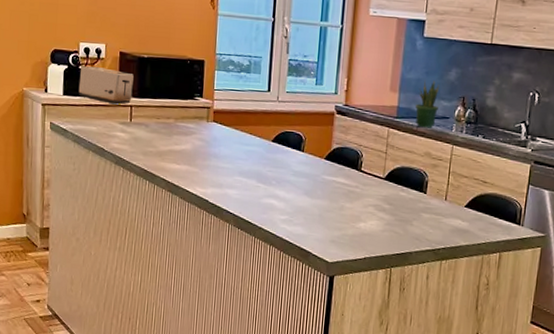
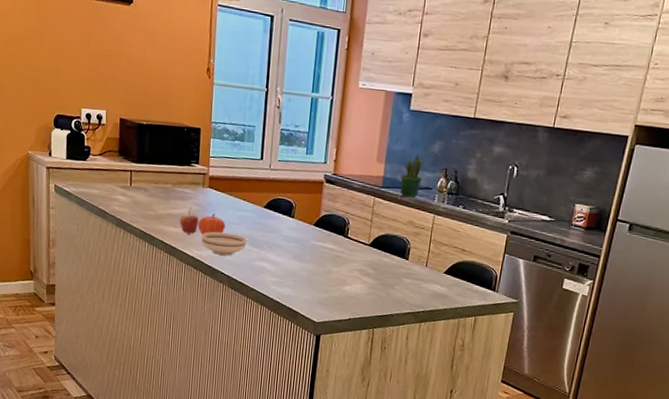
toaster: present [78,66,135,105] -> none [81,131,134,169]
fruit: none [182,142,203,171] -> present [179,207,199,234]
fruit: none [201,148,231,171] -> present [198,212,225,235]
bowl: none [205,168,254,193] -> present [201,231,247,256]

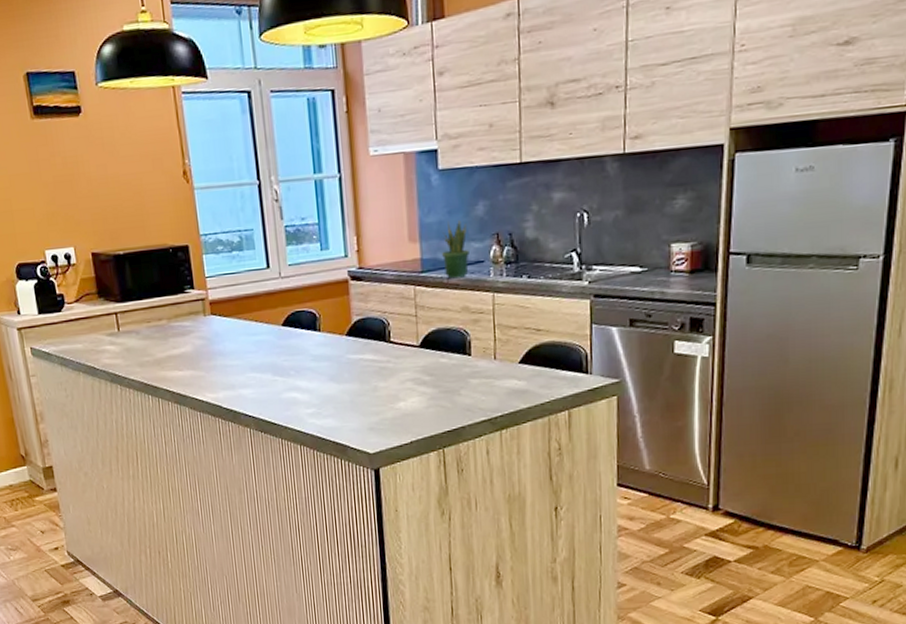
fruit: present [179,207,199,234] -> none [183,342,208,376]
fruit: present [198,212,225,235] -> none [206,344,240,373]
bowl: present [201,231,247,256] -> none [213,364,269,394]

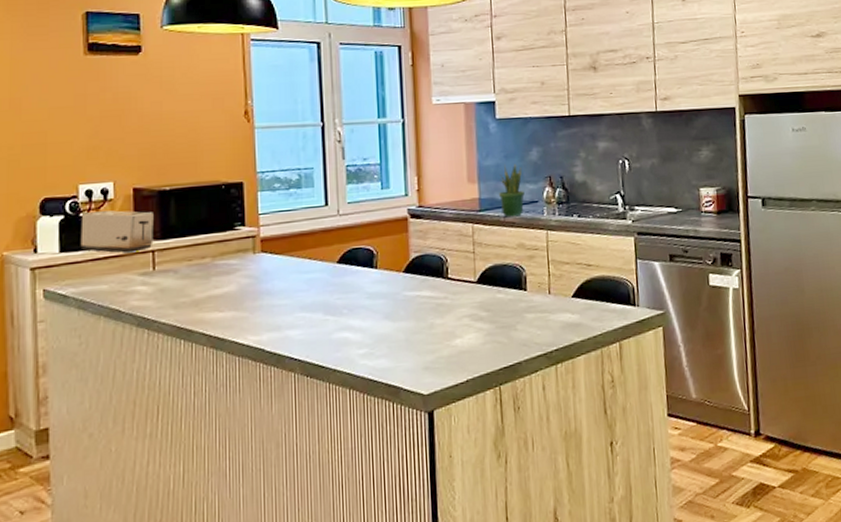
toaster: none [51,274,115,315] -> present [80,210,155,253]

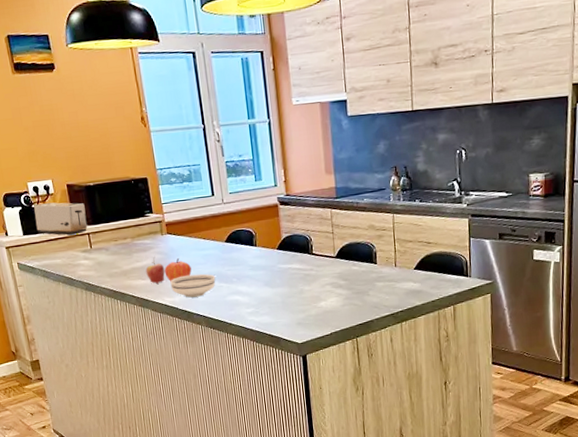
fruit: none [226,281,253,318] -> present [145,256,165,284]
fruit: none [251,282,289,314] -> present [164,257,192,281]
bowl: none [258,303,320,336] -> present [170,273,216,298]
planter: present [499,164,525,217] -> none [352,156,374,203]

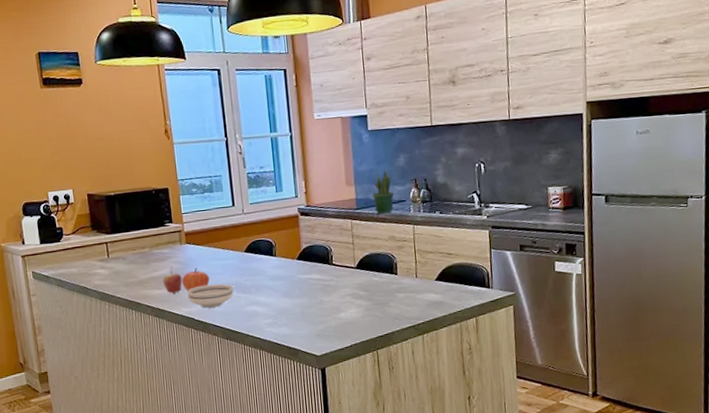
toaster: present [33,202,88,236] -> none [52,211,106,245]
planter: none [352,156,374,203] -> present [372,169,394,214]

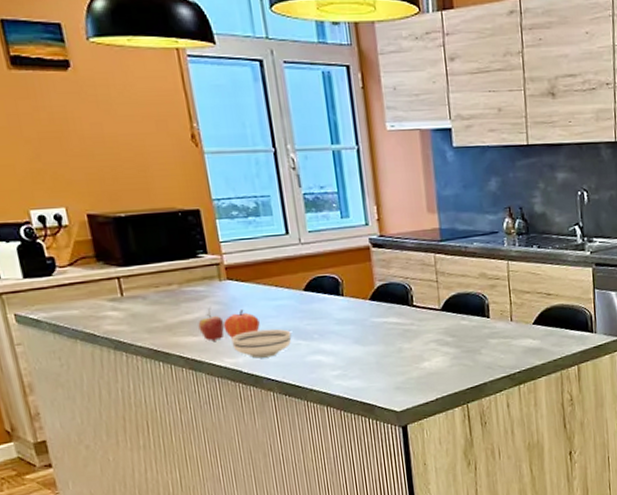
planter: present [372,169,394,214] -> none [459,194,485,248]

